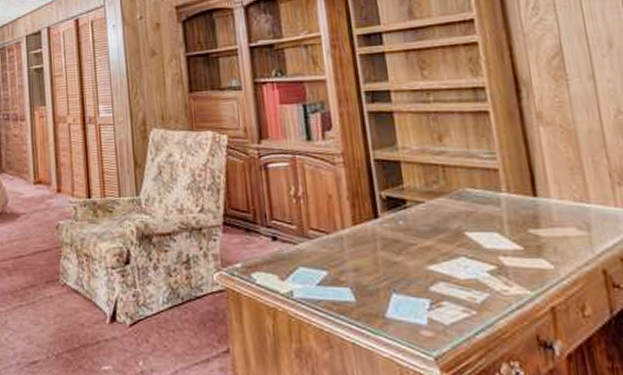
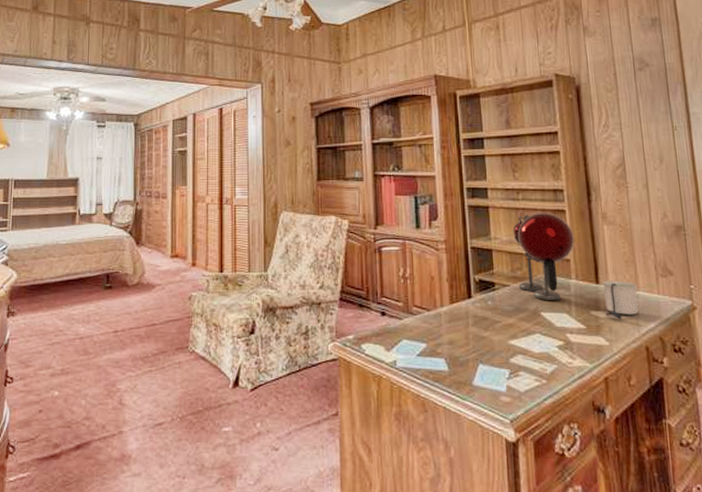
desk lamp: none [424,115,592,239] -> present [513,212,639,320]

